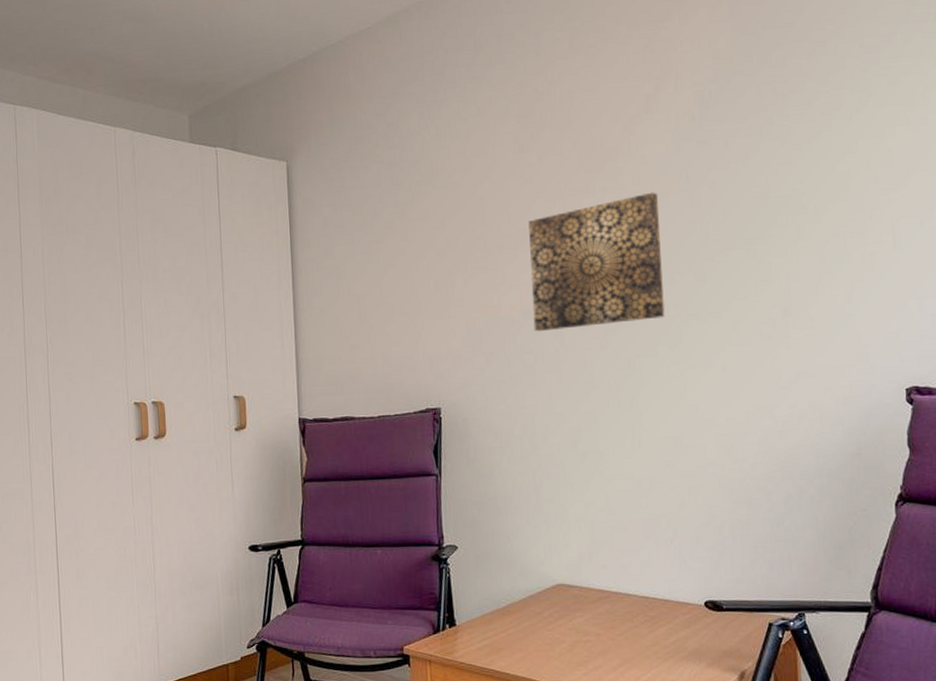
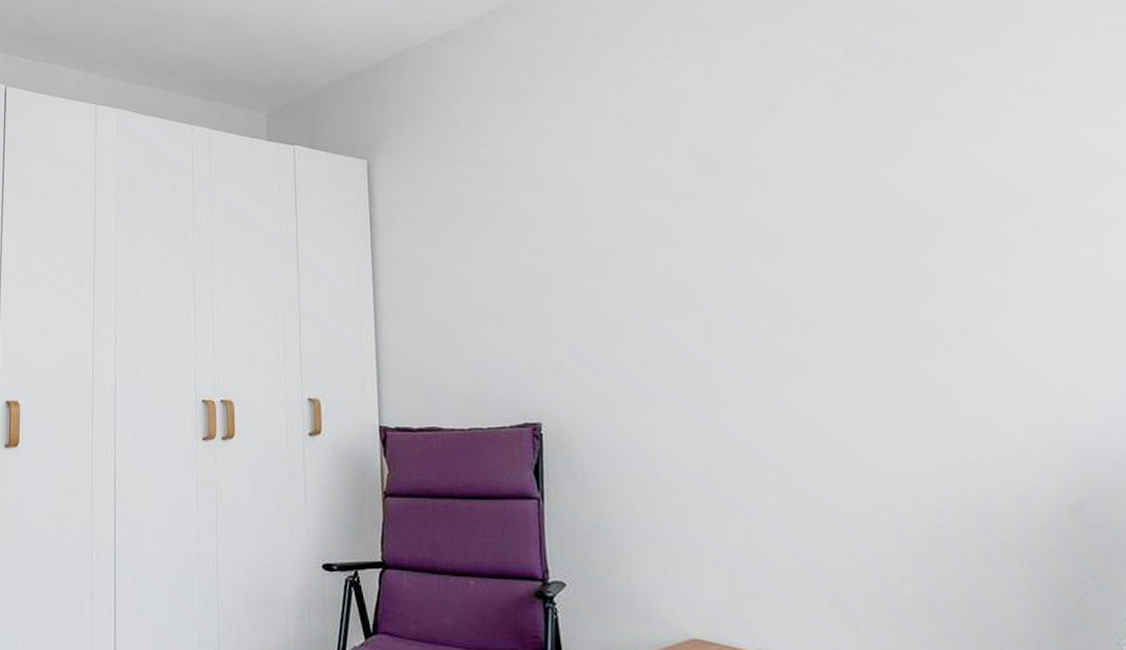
wall art: present [528,192,665,332] -> none [637,196,808,344]

